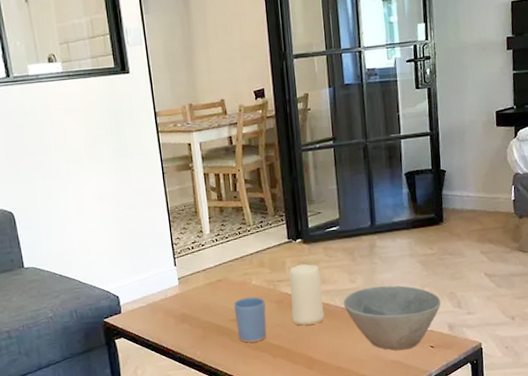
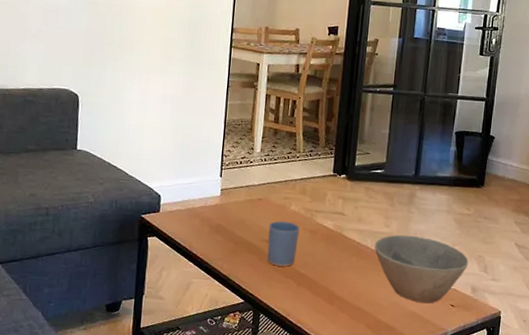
candle: present [289,263,325,326] -> none [322,199,358,260]

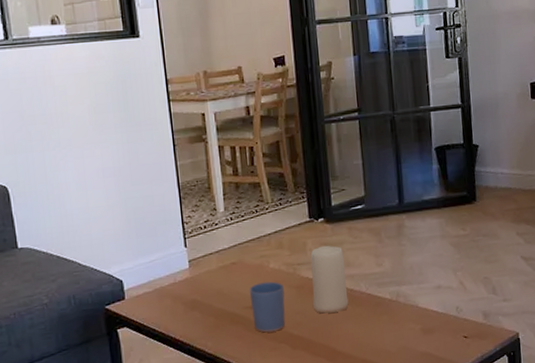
candle: none [322,199,358,260] -> present [310,245,349,313]
bowl: present [374,235,469,304] -> none [369,269,475,342]

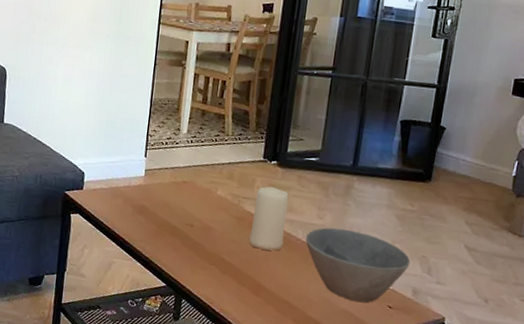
mug: present [249,281,286,333] -> none [191,205,226,253]
bowl: none [369,269,475,342] -> present [305,227,411,303]

